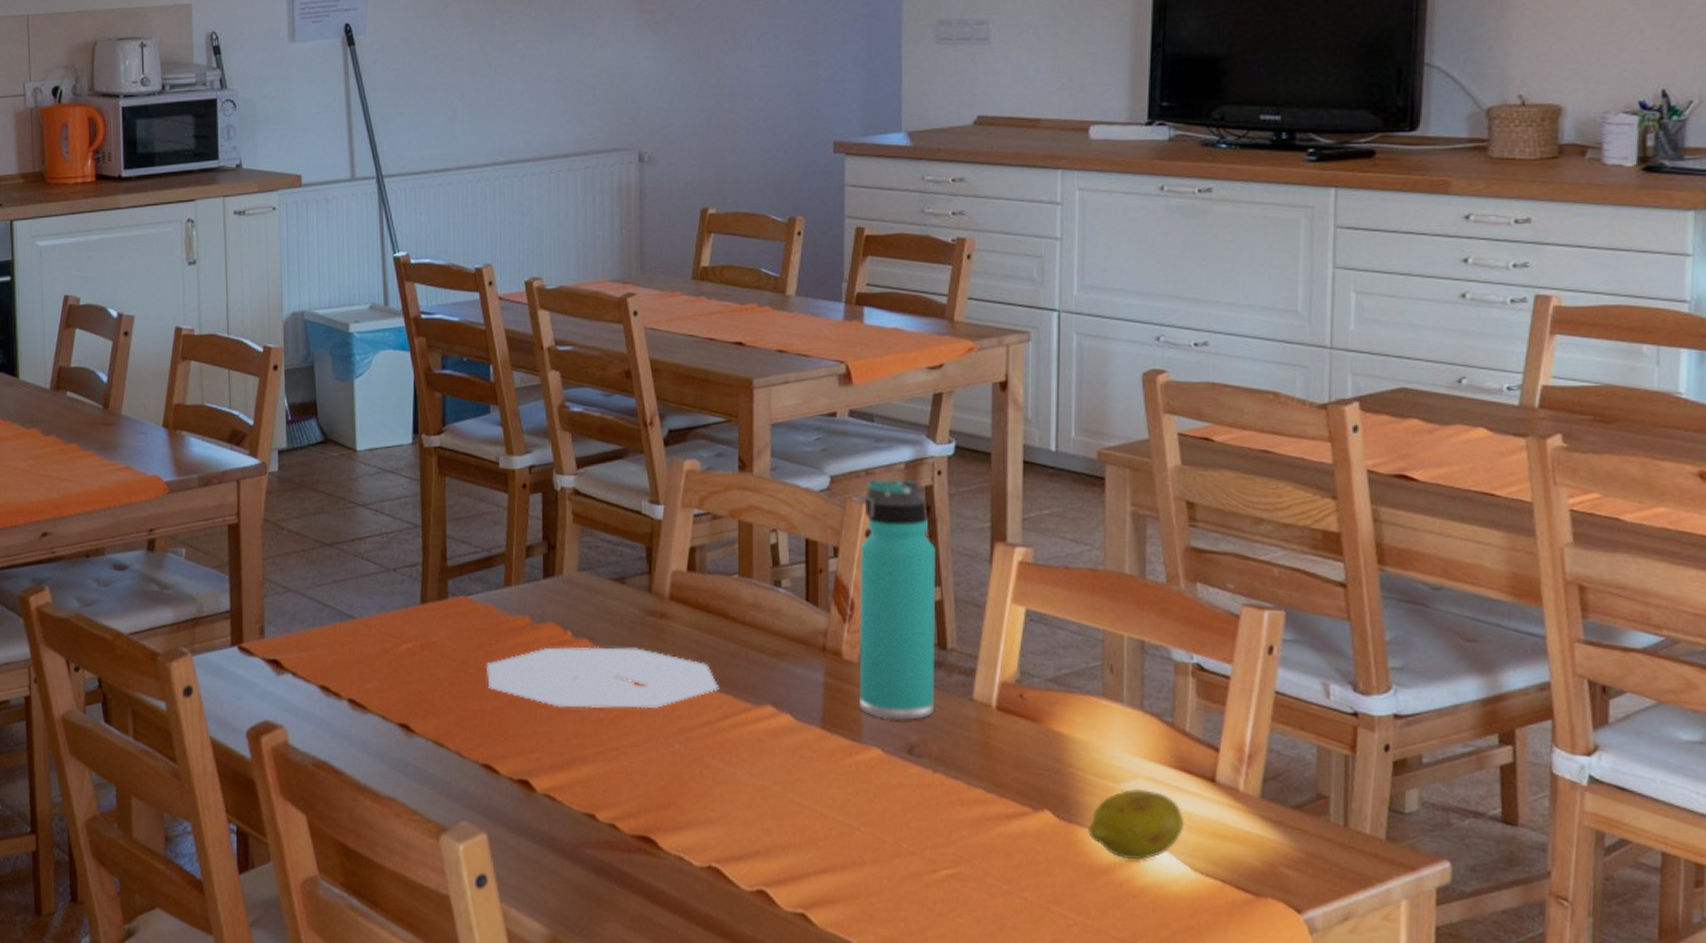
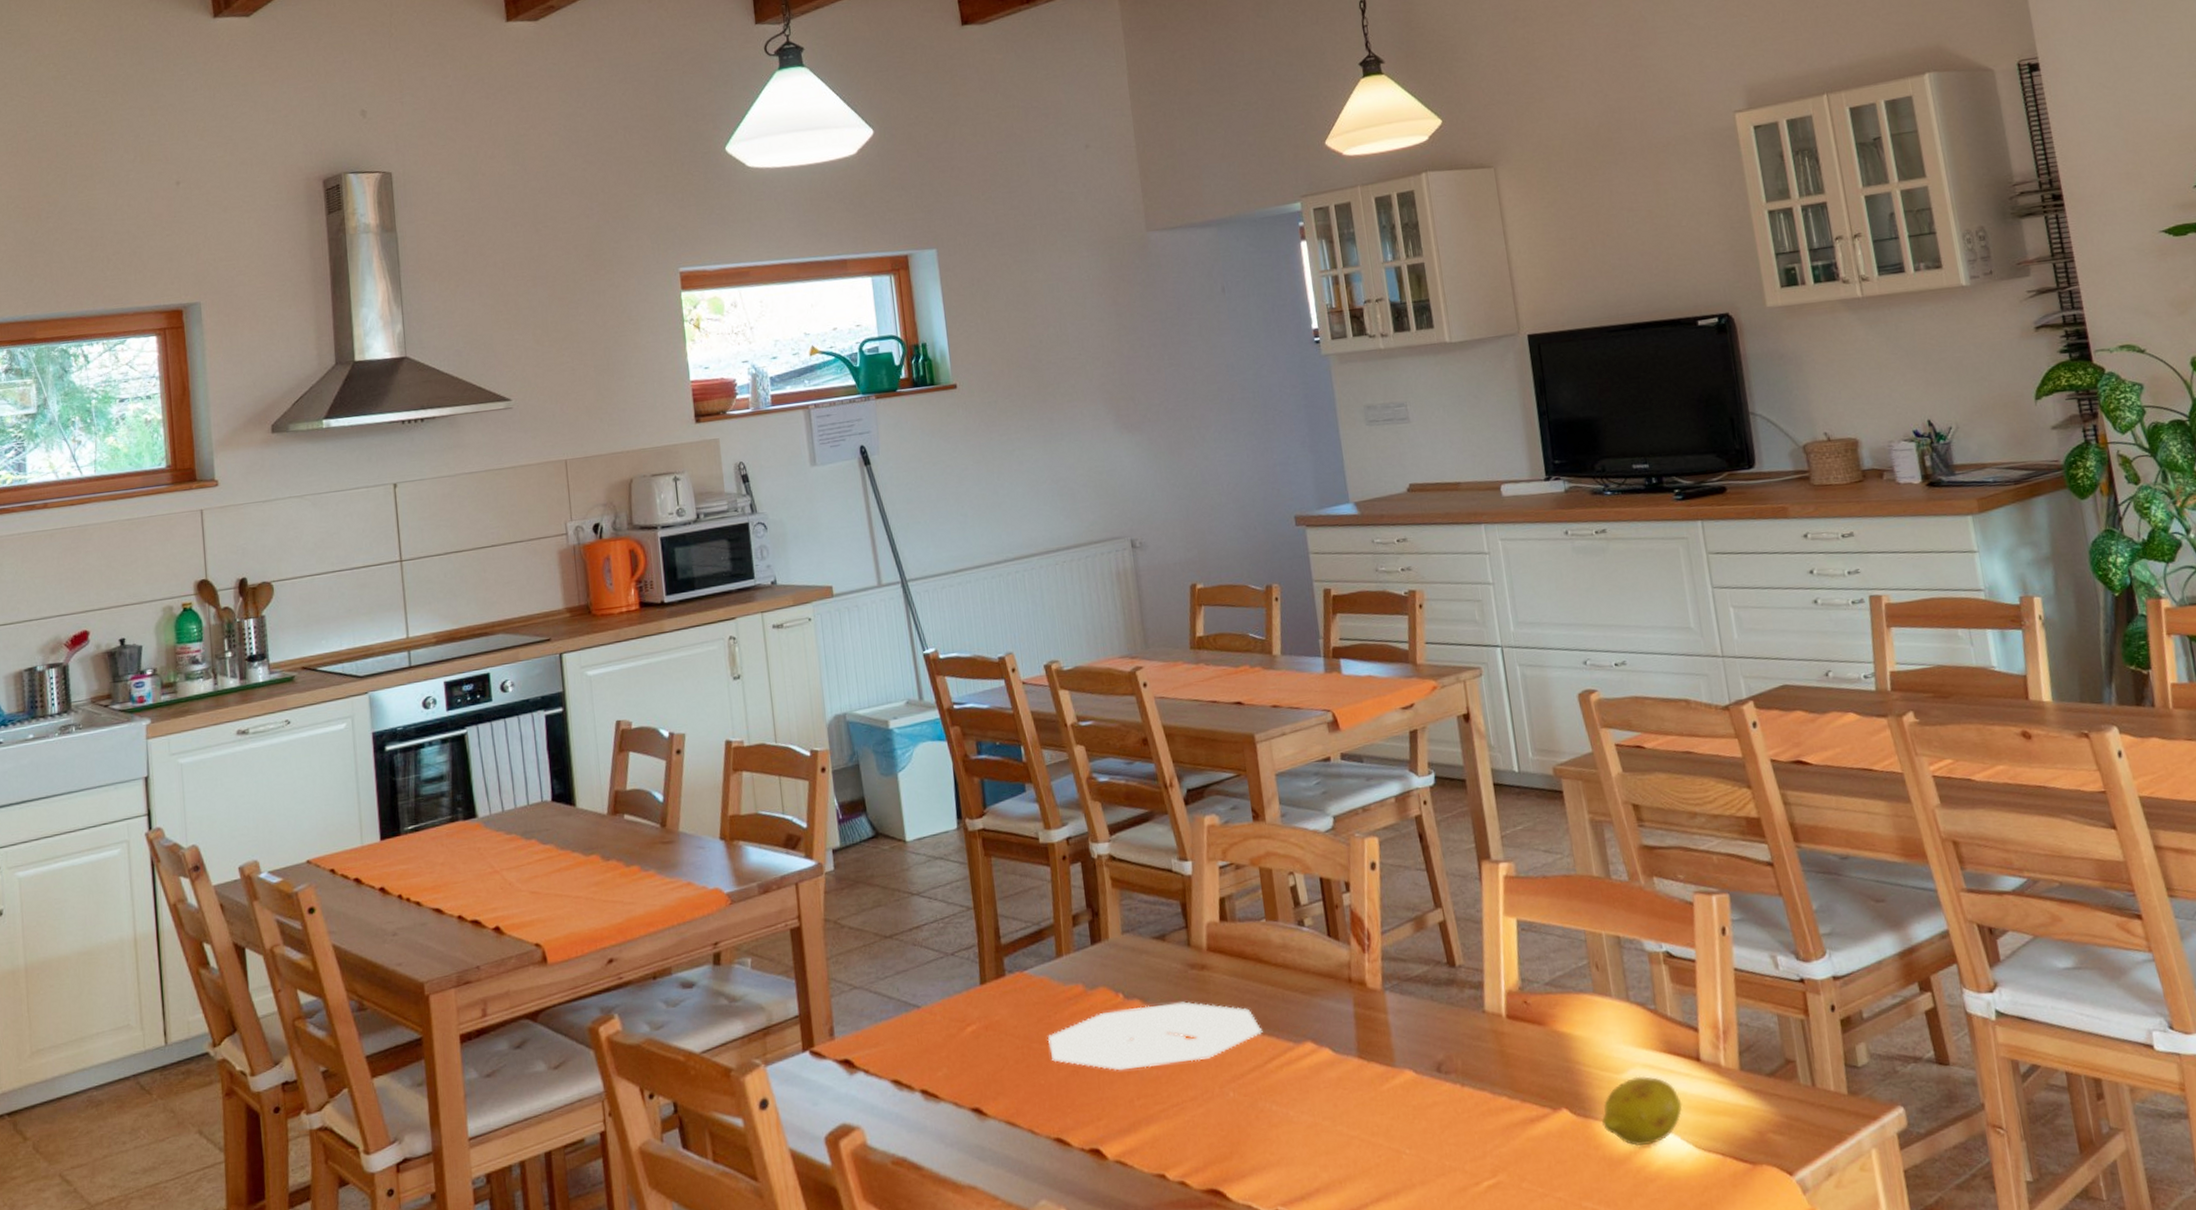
thermos bottle: present [859,479,935,720] -> none [1364,811,1454,1041]

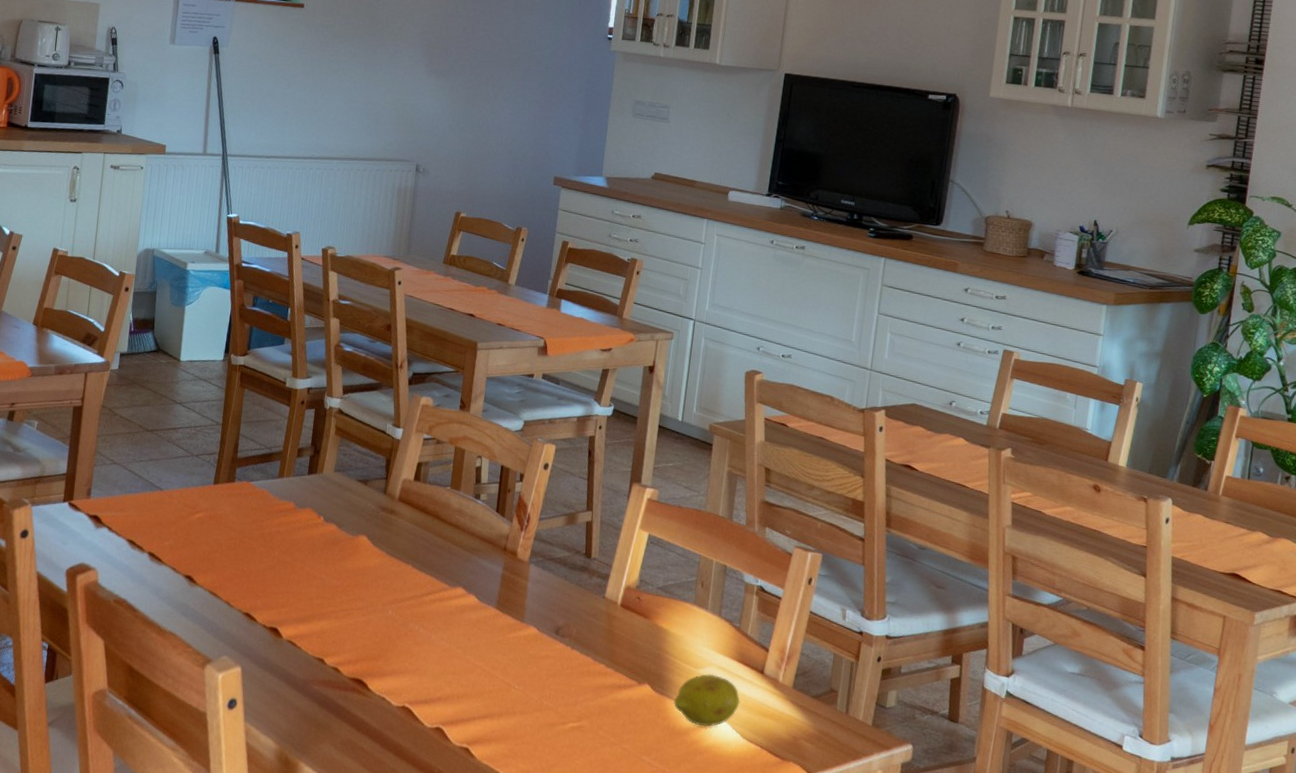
plate: present [1047,1001,1263,1071] -> none [256,527,427,582]

